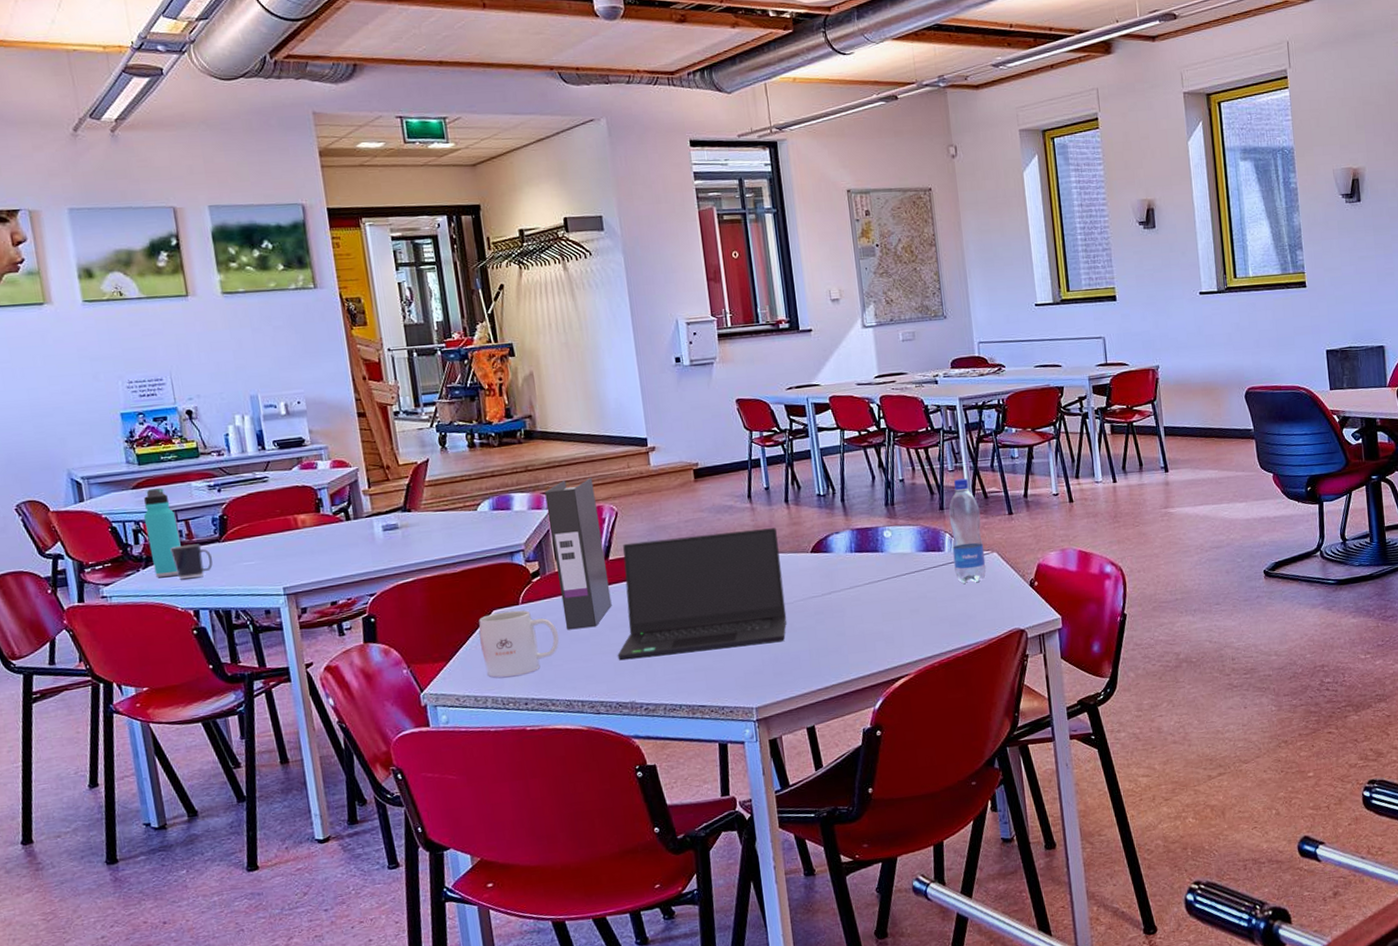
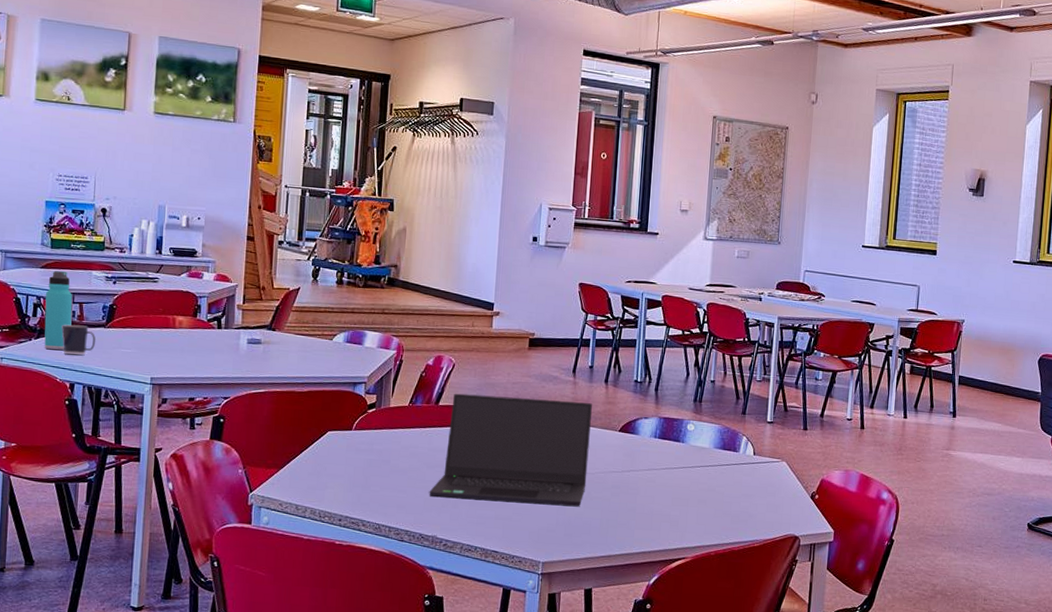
mug: present [478,610,560,679] -> none [310,434,381,495]
binder: present [544,477,612,630] -> none [389,327,439,463]
bottle: present [948,478,986,584] -> none [745,389,778,486]

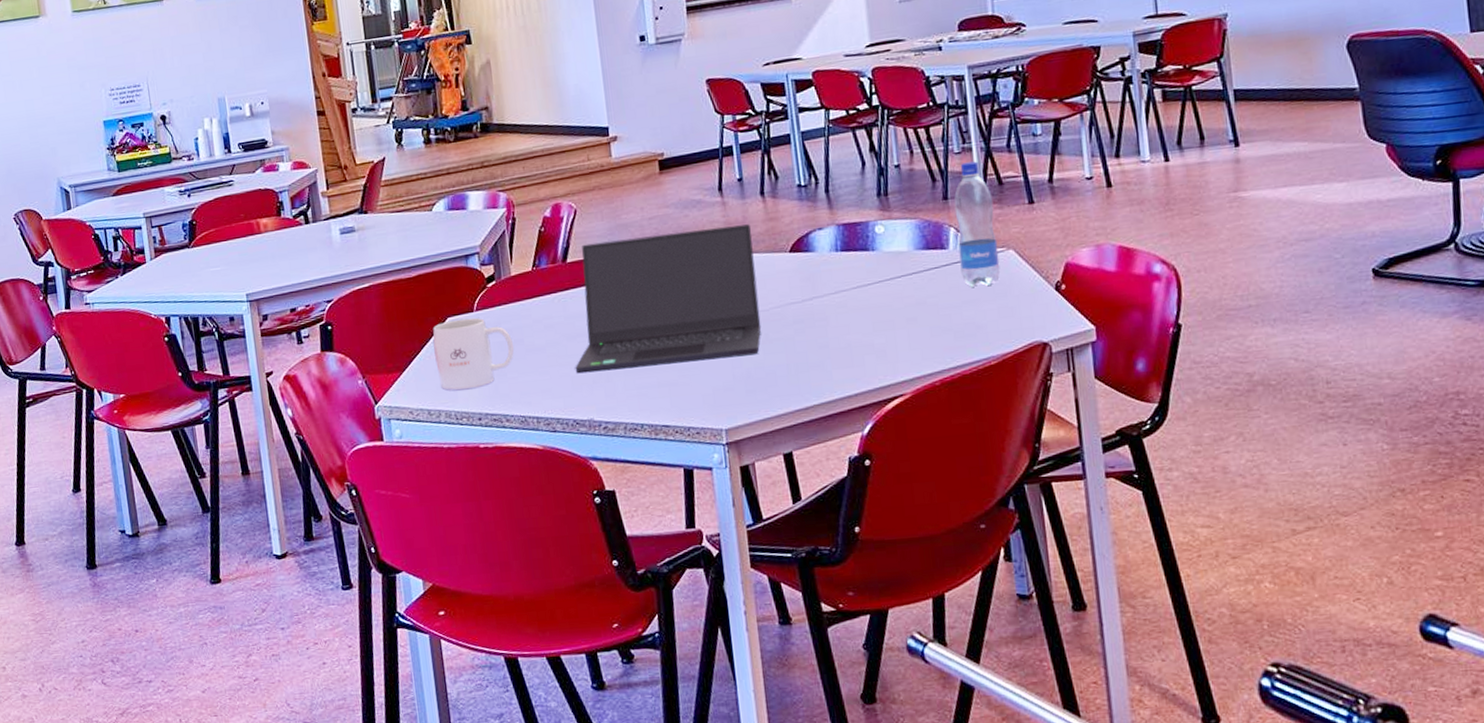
thermos bottle: present [44,271,73,351] -> none [122,194,155,285]
mug: present [61,324,96,355] -> none [145,250,183,286]
mug: none [310,434,381,495] -> present [433,317,515,392]
bottle: none [745,389,778,486] -> present [953,161,1000,287]

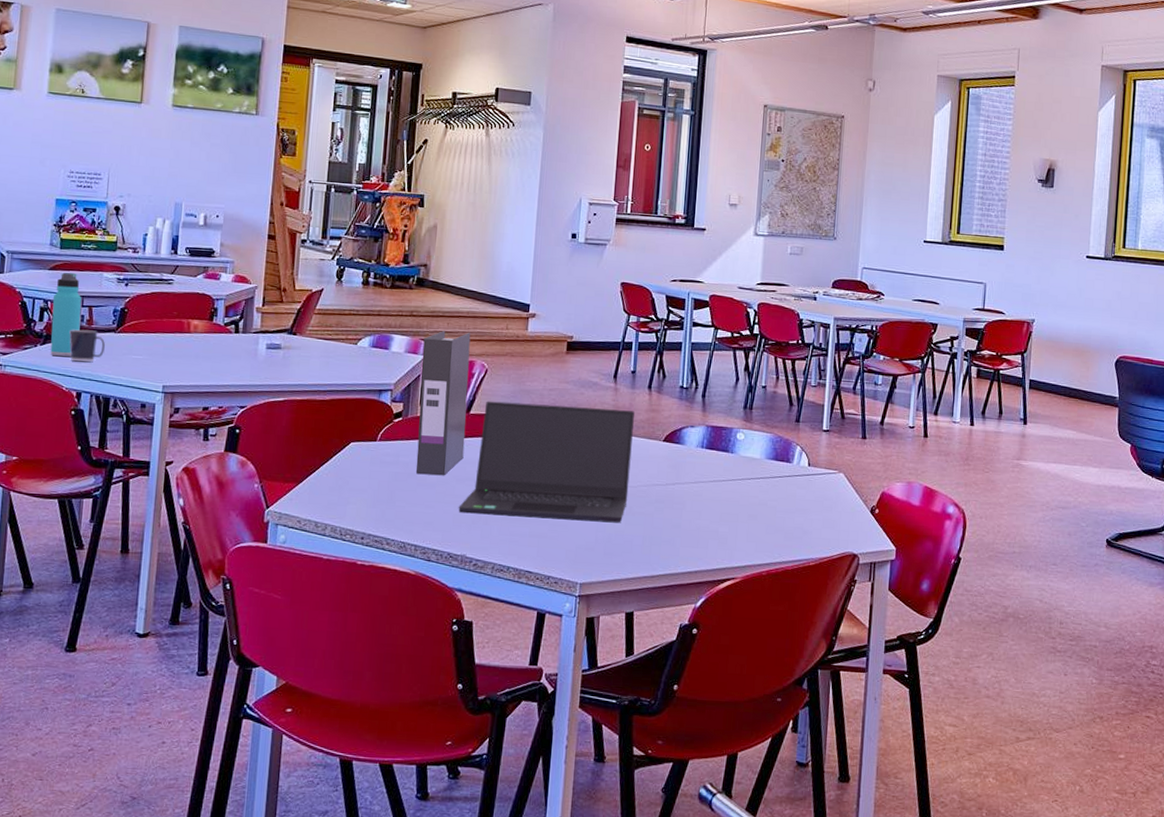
thermos bottle: none [122,194,155,285] -> present [50,272,82,357]
mug: none [145,250,183,286] -> present [69,329,106,362]
mug: present [433,317,515,392] -> none [331,445,408,511]
binder: none [500,172,570,340] -> present [416,330,471,476]
bottle: present [953,161,1000,287] -> none [799,395,835,499]

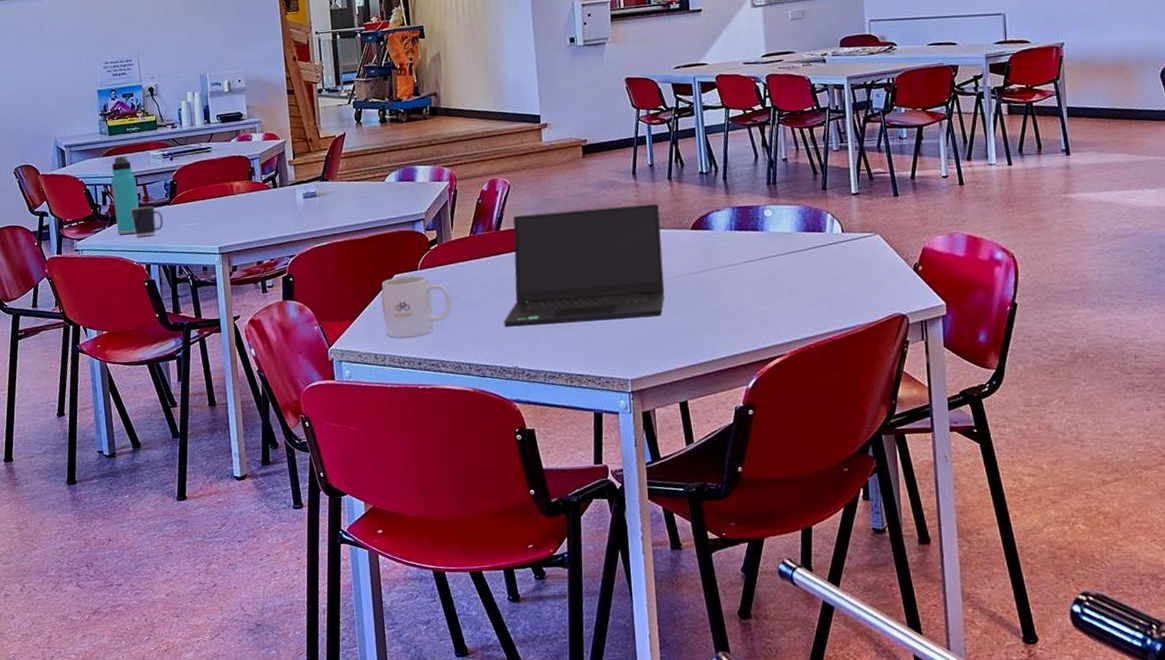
mug: none [331,445,408,511] -> present [381,275,452,339]
binder: present [416,330,471,476] -> none [445,152,501,296]

